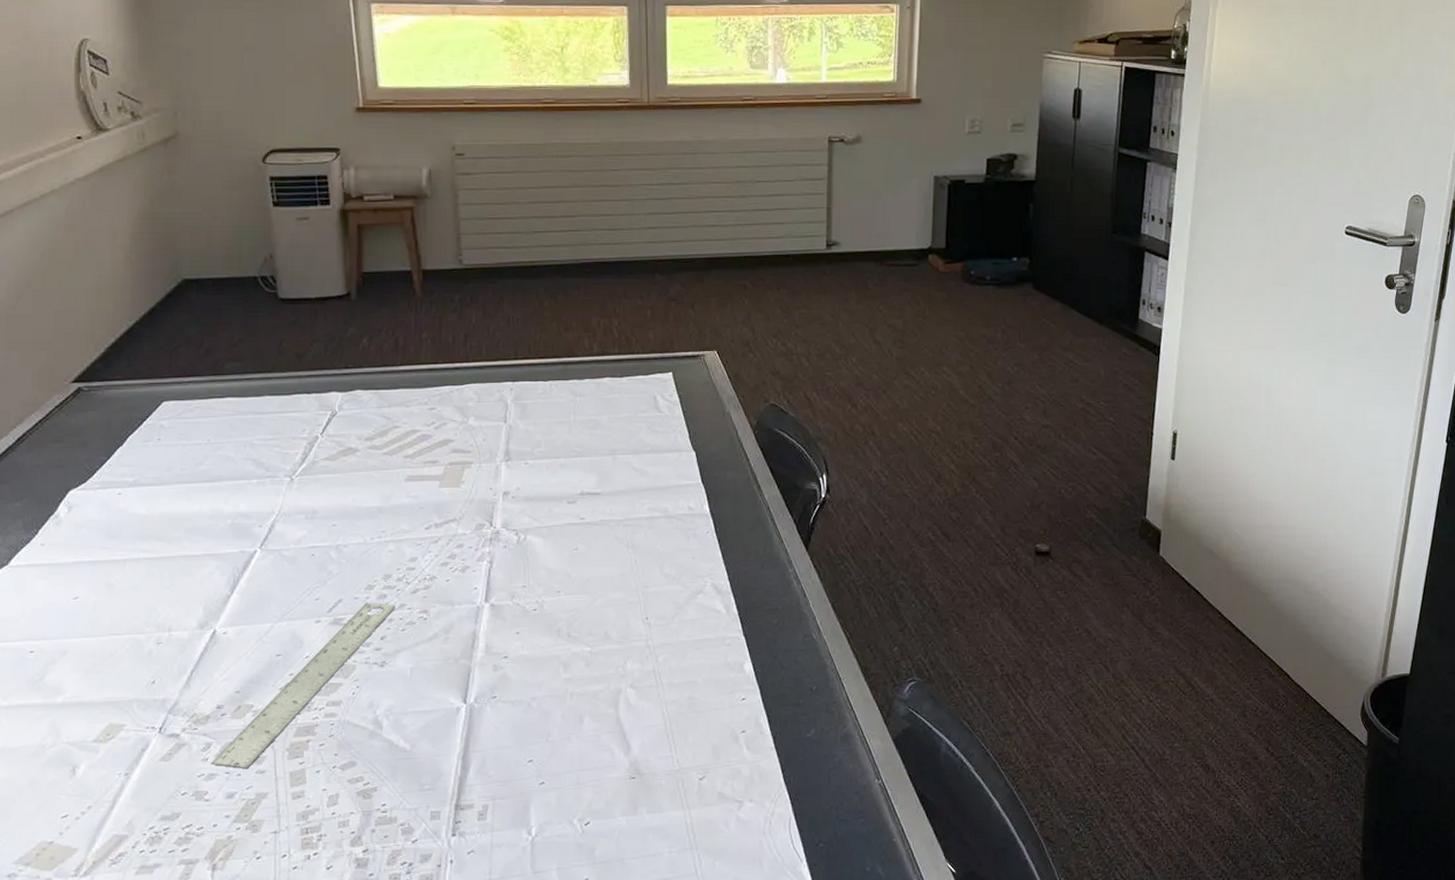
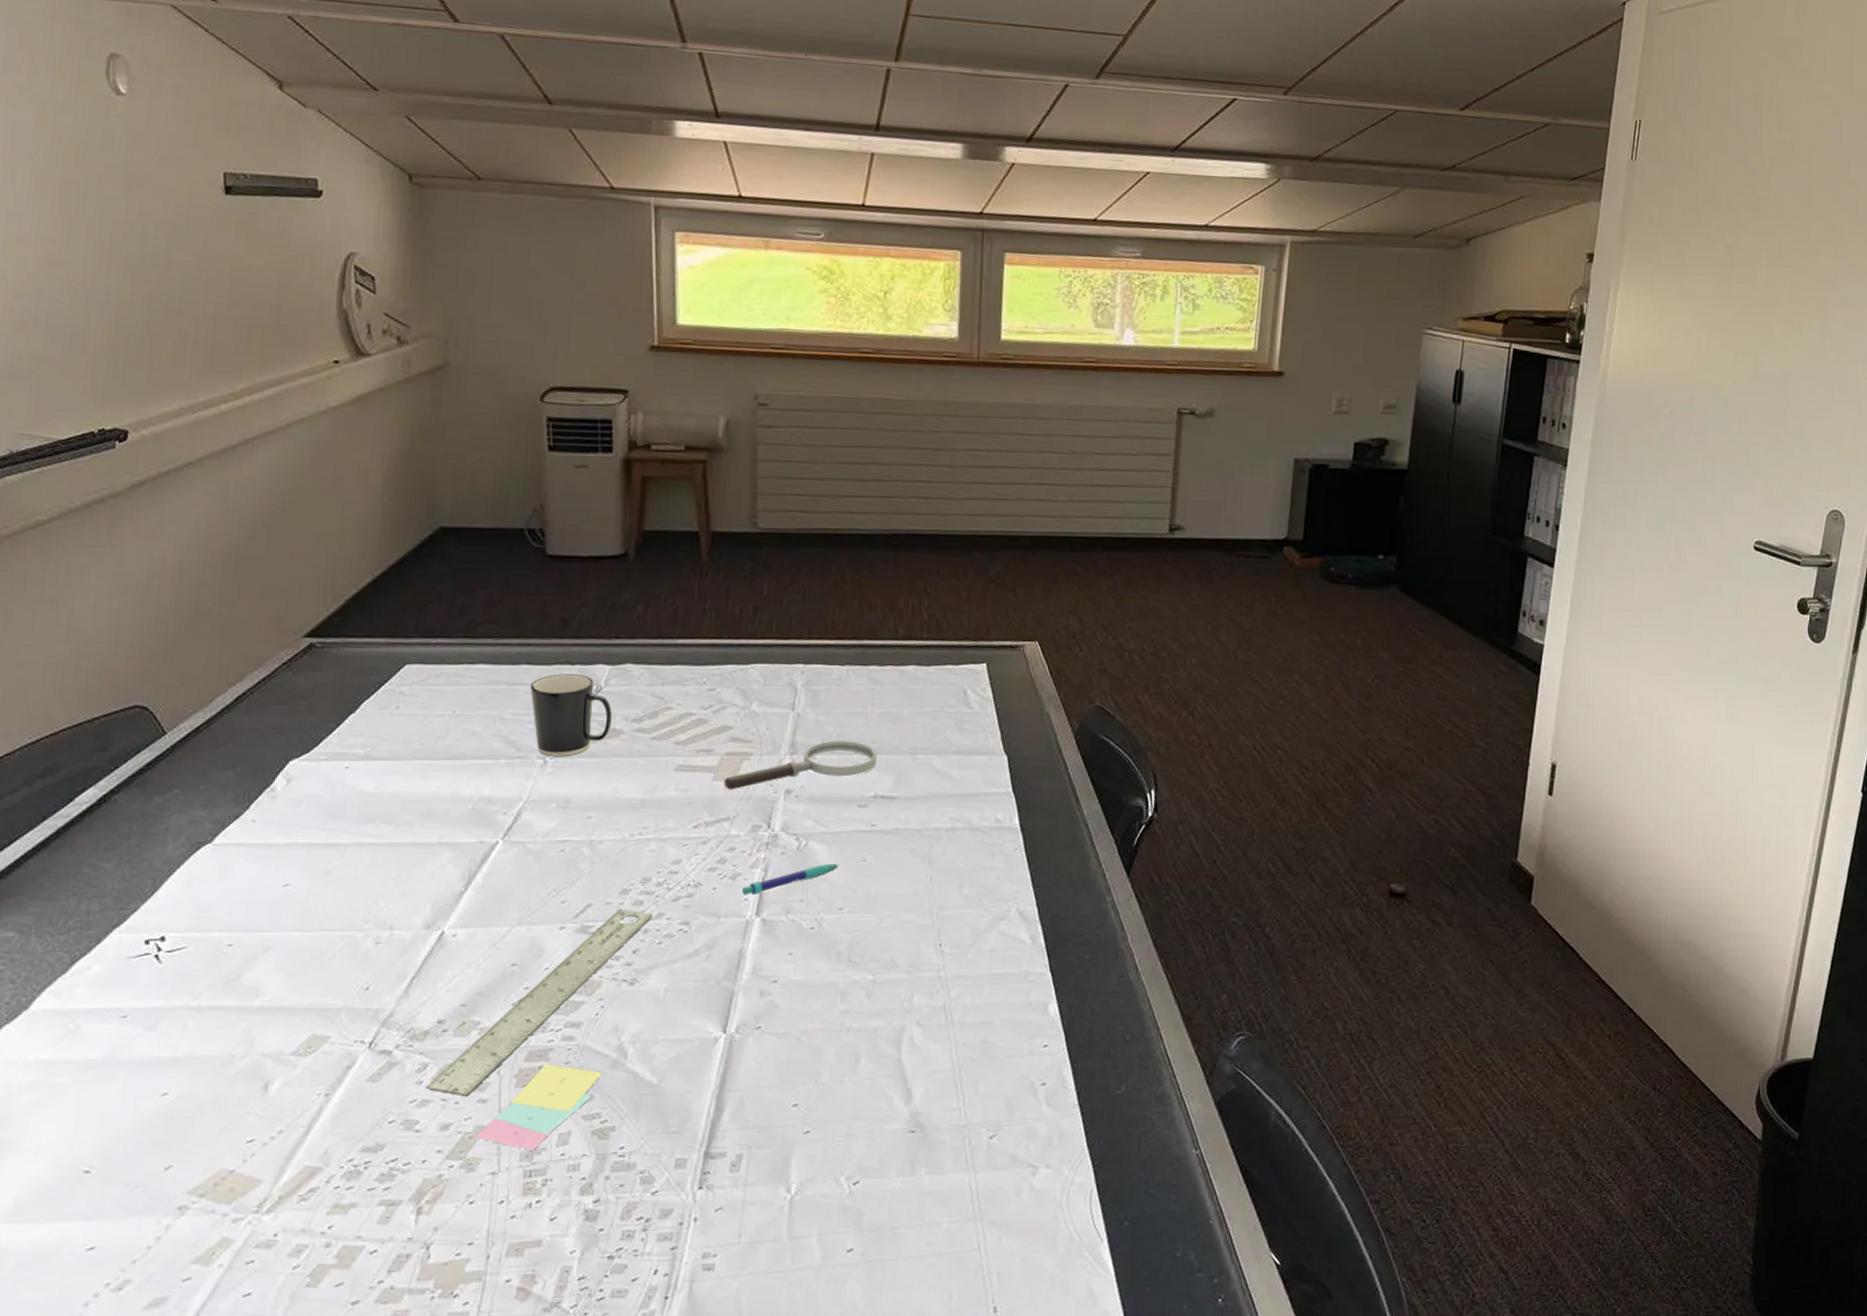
sticky notes: none [256,737,362,812] -> present [474,1063,603,1151]
mug: none [274,402,348,475] -> present [530,674,613,758]
magnifying glass: none [448,447,581,495] -> present [723,740,877,791]
pen: none [471,553,555,585] -> present [741,863,840,896]

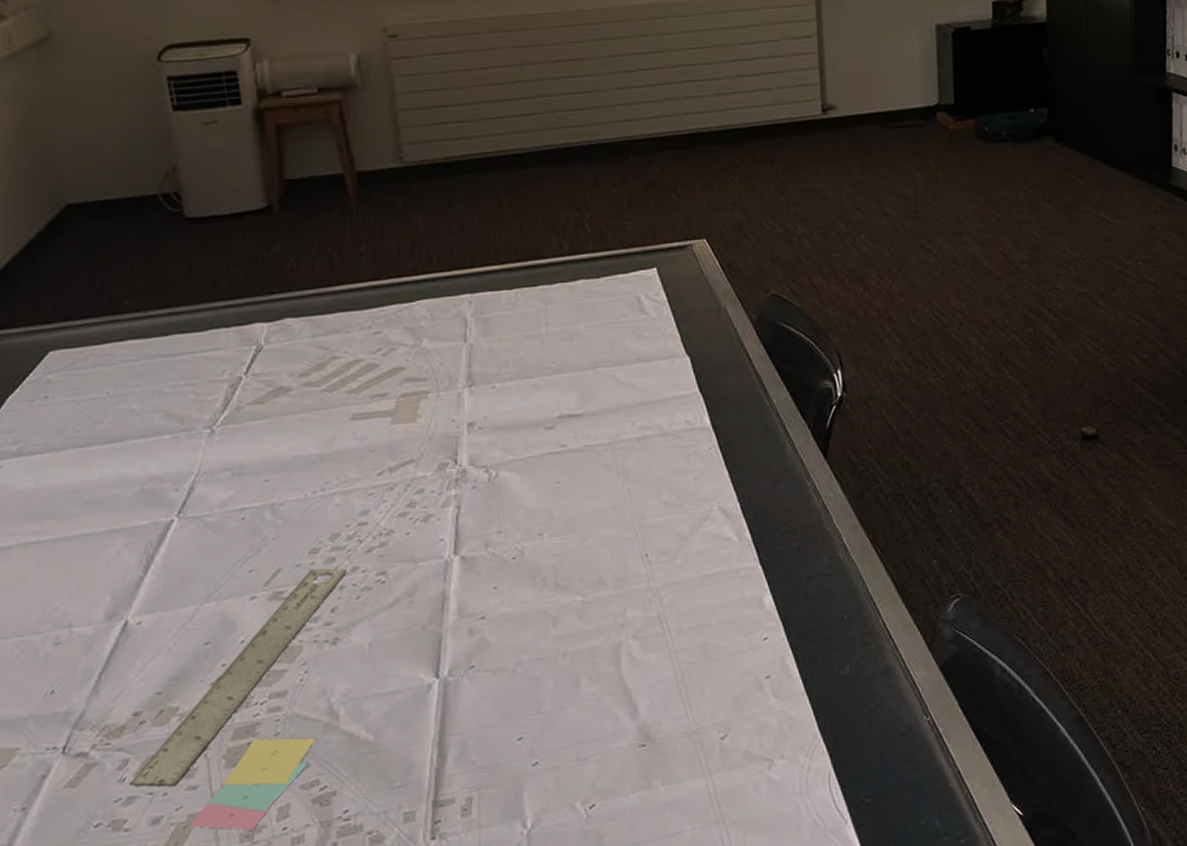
mug: present [530,674,613,758] -> none [186,336,278,425]
magnifying glass: present [723,740,877,791] -> none [402,364,557,432]
pen: present [741,863,840,896] -> none [436,489,534,536]

